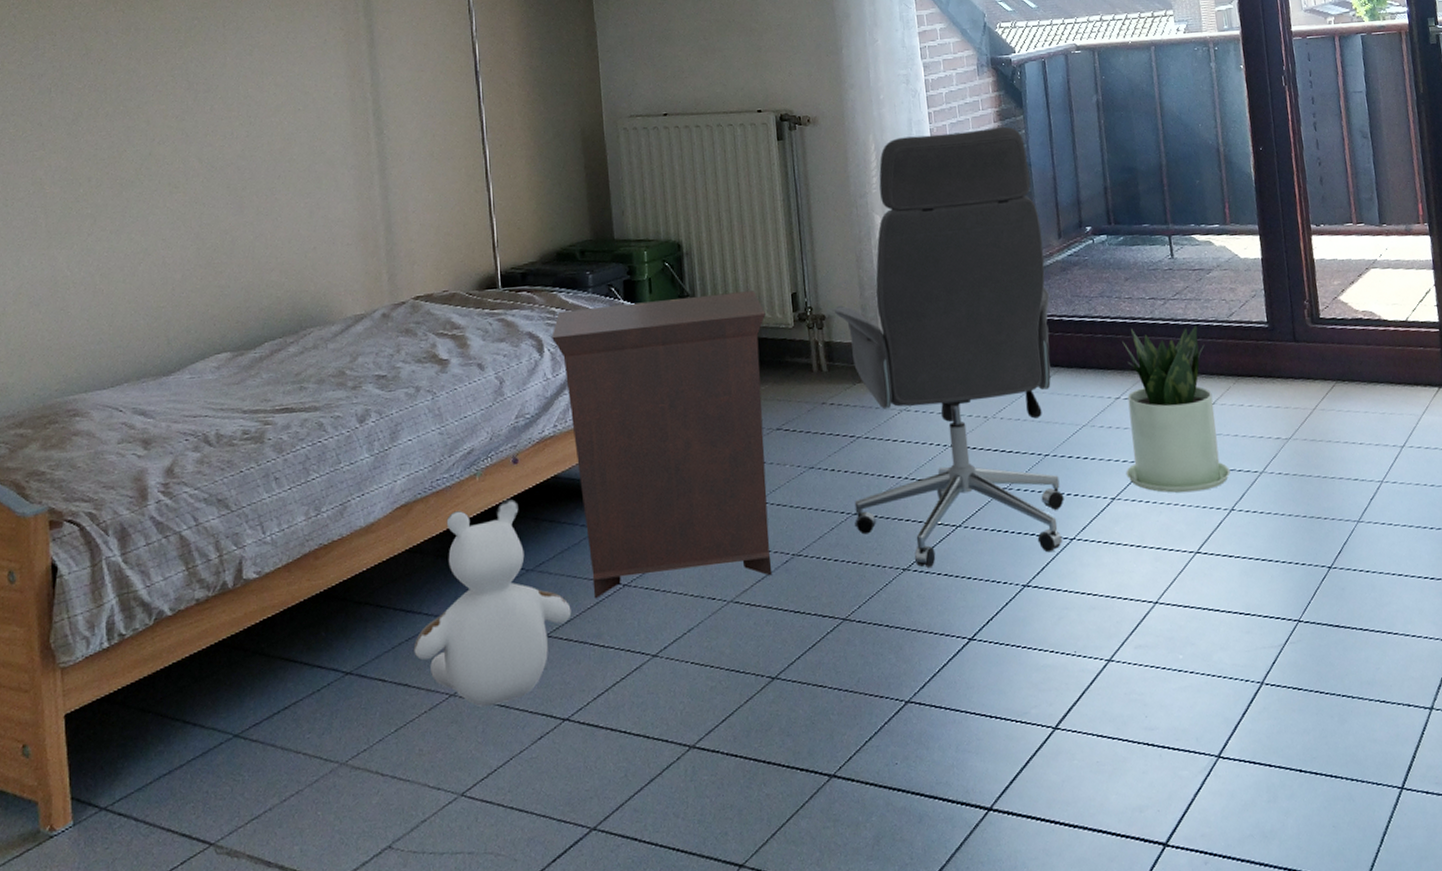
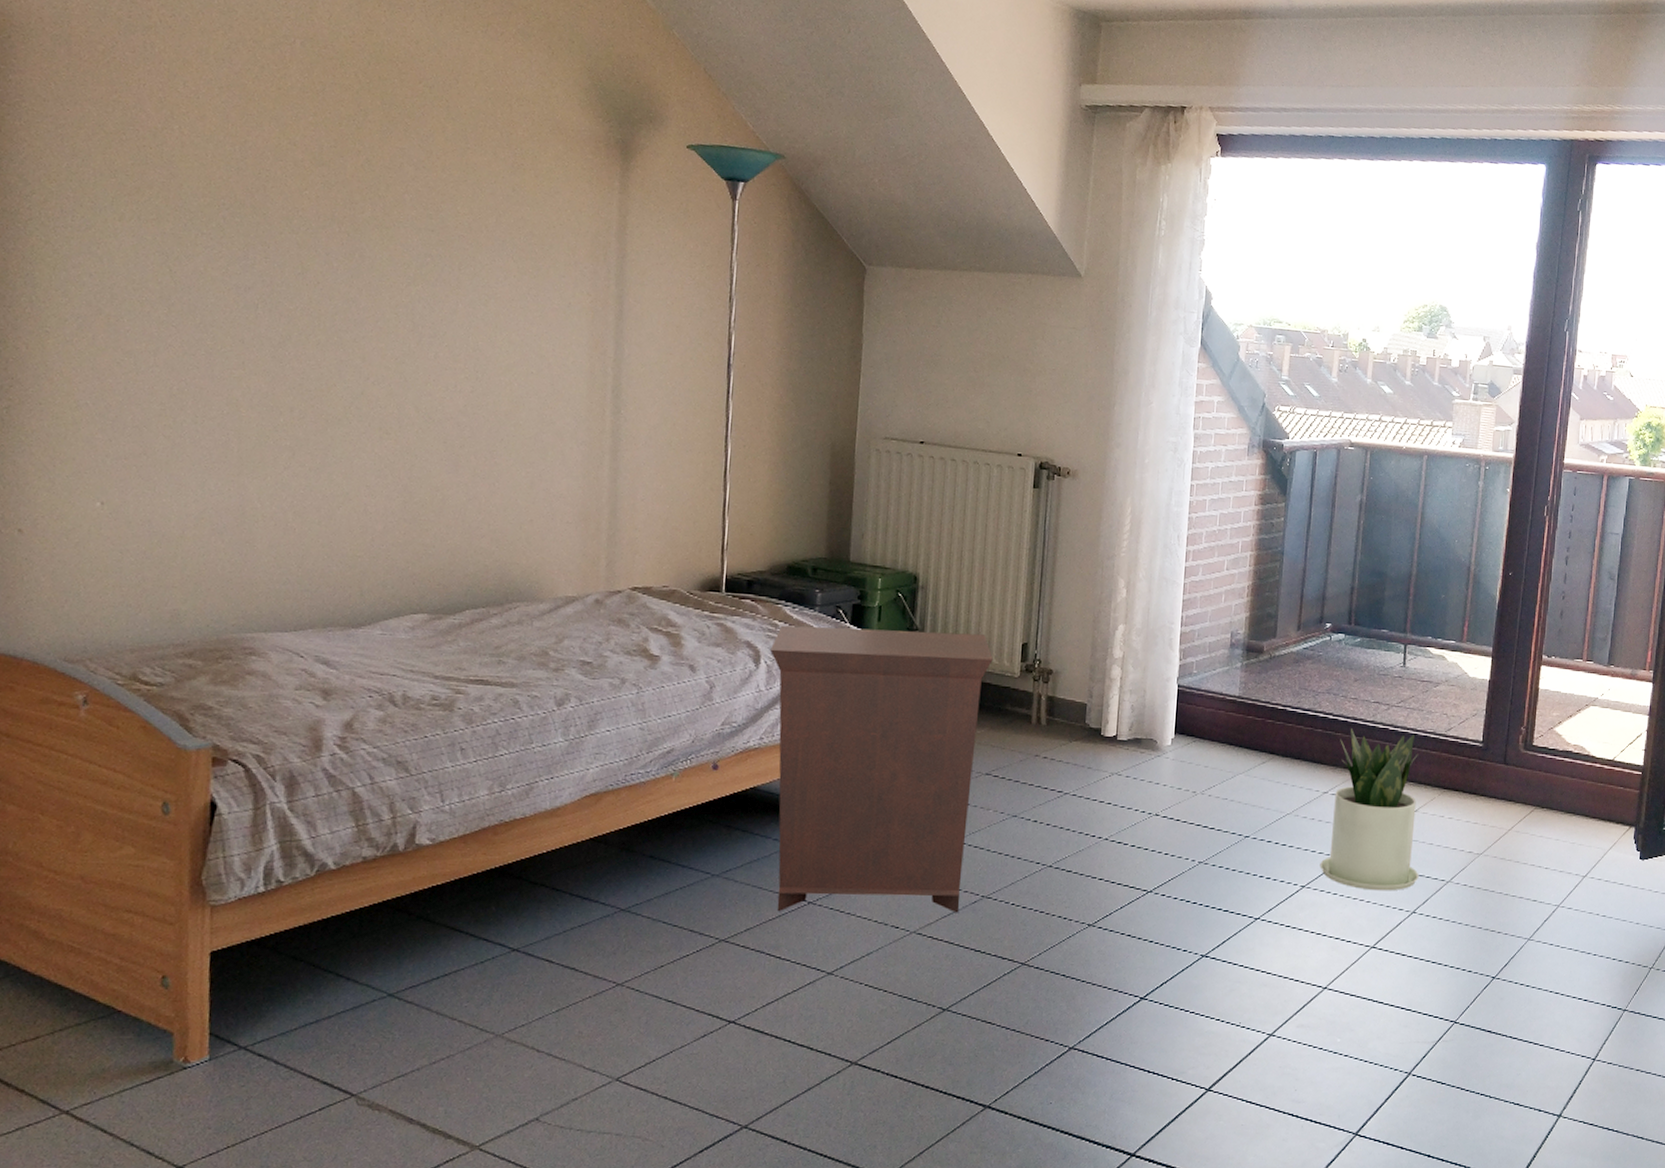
stuffed animal: present [413,498,572,707] -> none [585,803,752,999]
office chair: present [833,126,1064,568] -> none [1048,505,1283,928]

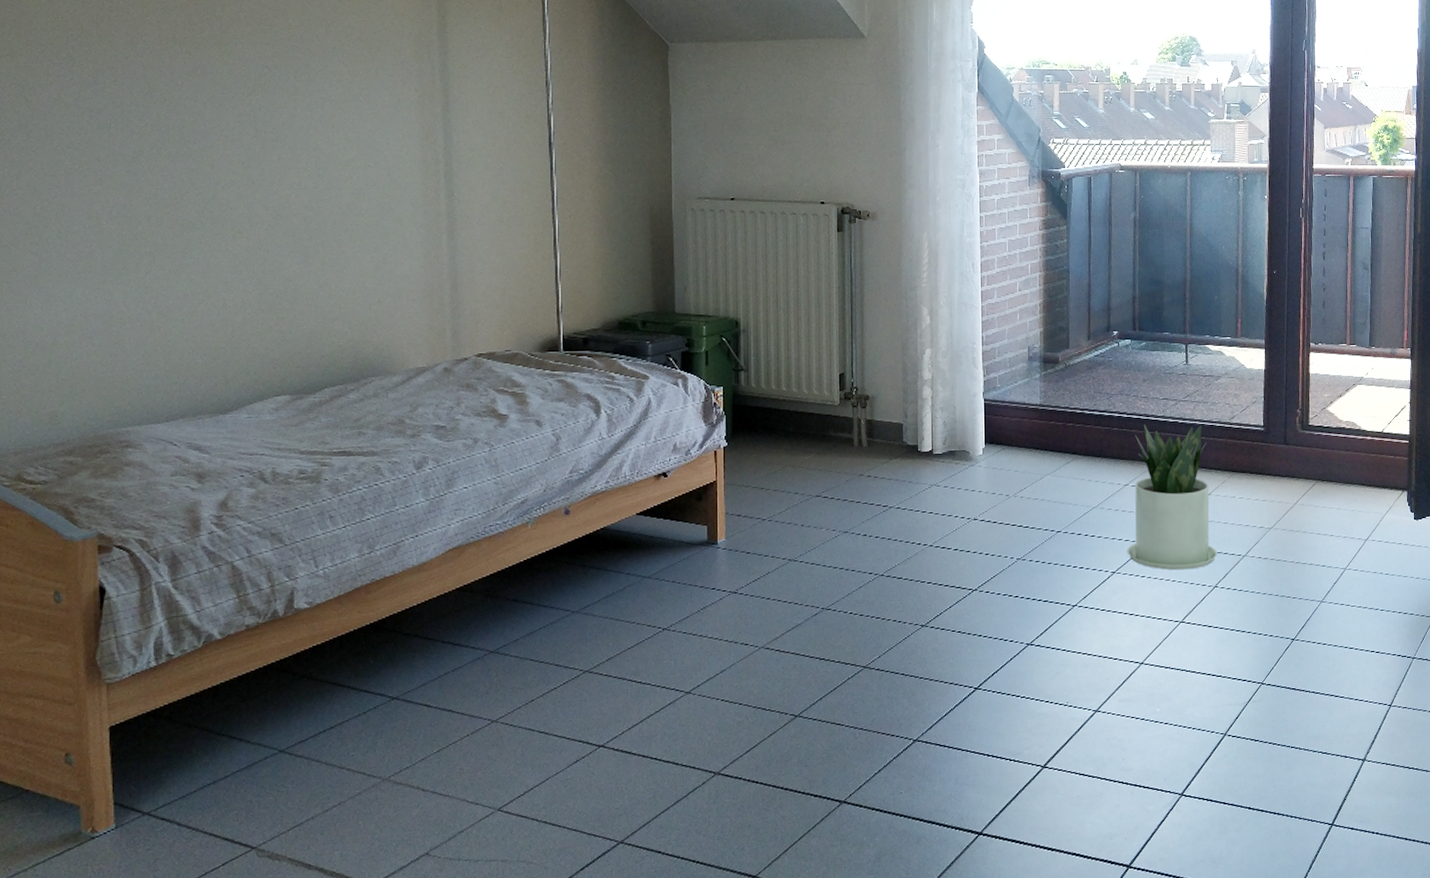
nightstand: present [770,625,993,913] -> none [609,369,814,641]

